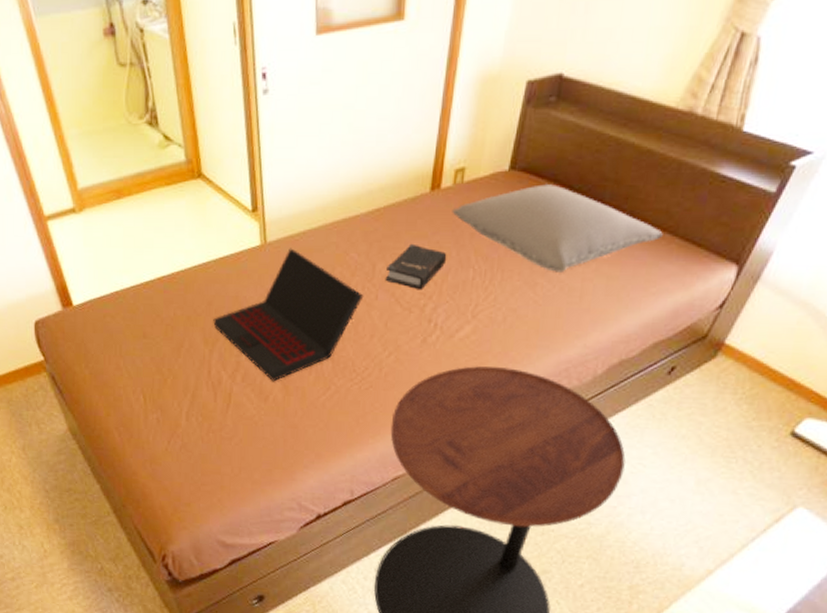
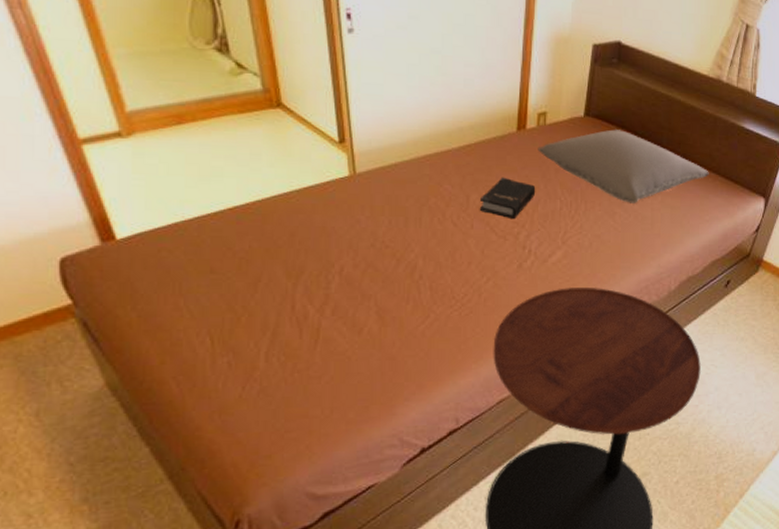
laptop: present [213,248,364,382] -> none [297,179,459,314]

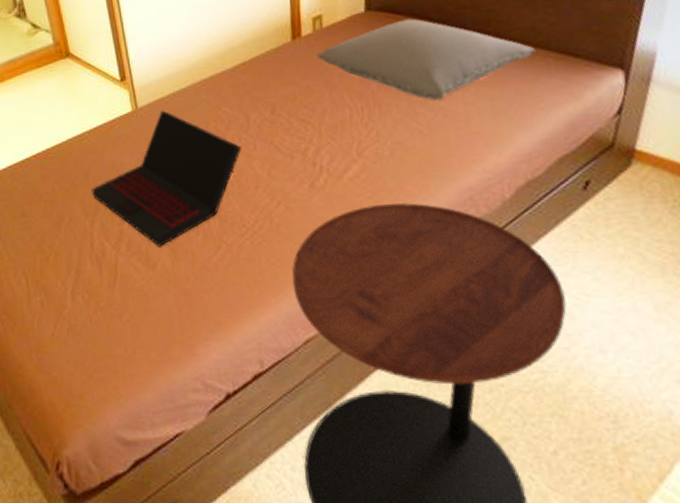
laptop: none [297,179,459,314] -> present [91,110,242,247]
hardback book: present [479,177,536,218] -> none [260,90,320,134]

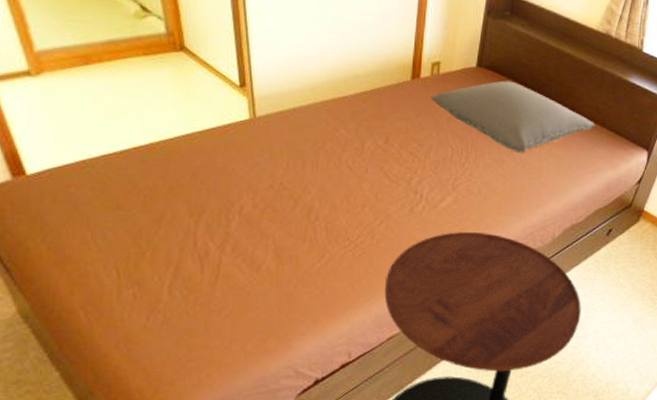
laptop: present [91,110,242,247] -> none [199,123,355,252]

